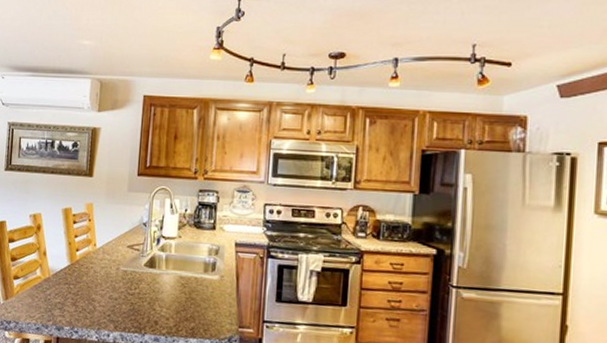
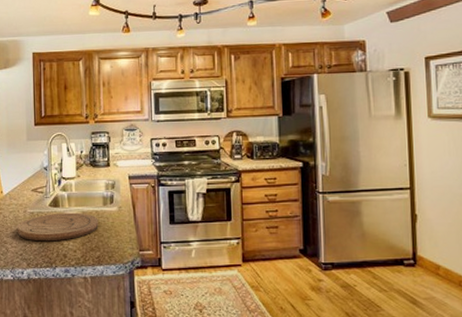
cutting board: none [107,274,197,306] -> present [18,212,99,242]

